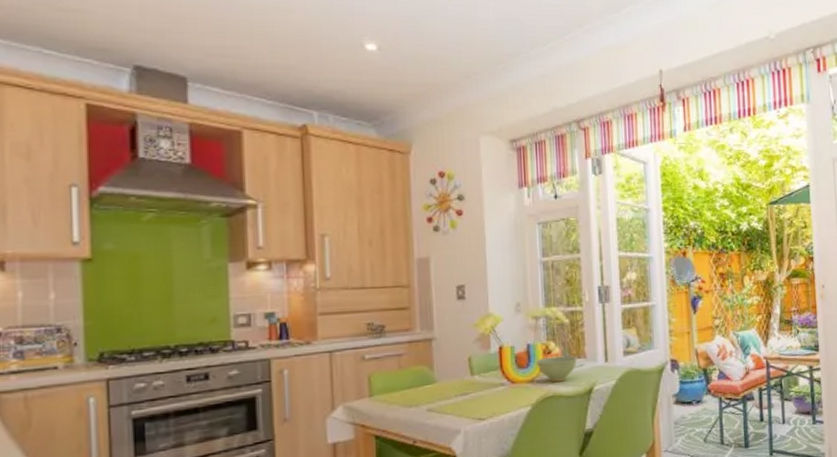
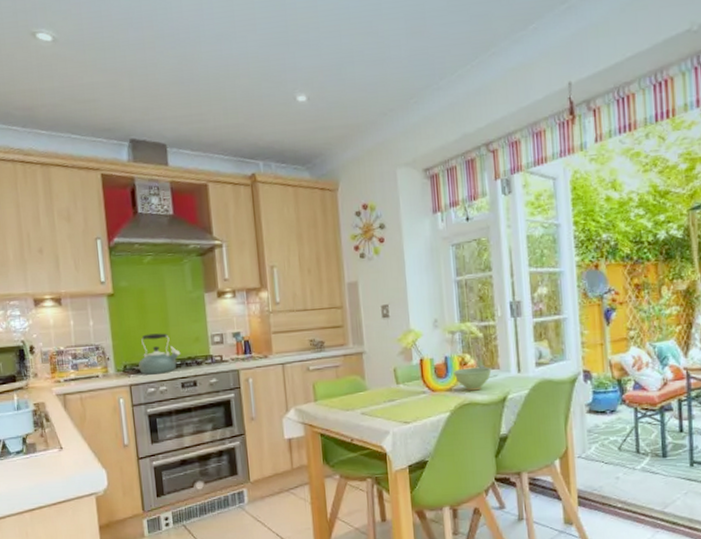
kettle: none [122,311,189,367] -> present [138,333,181,376]

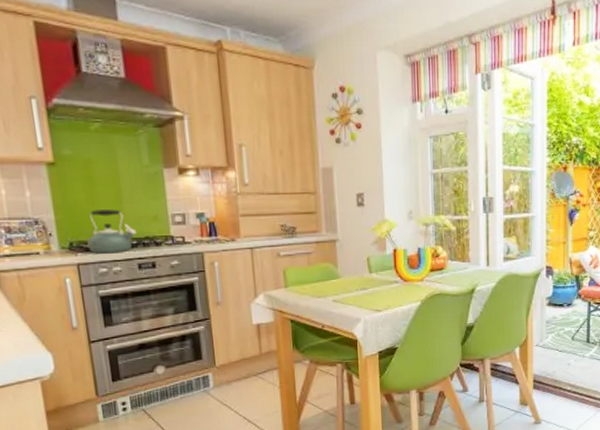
bowl: present [453,367,492,391] -> none [426,259,462,282]

